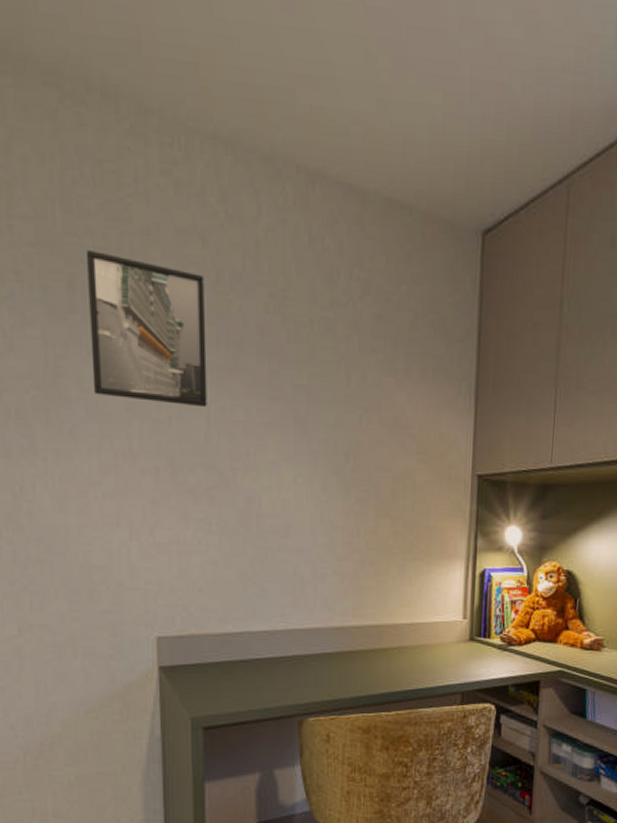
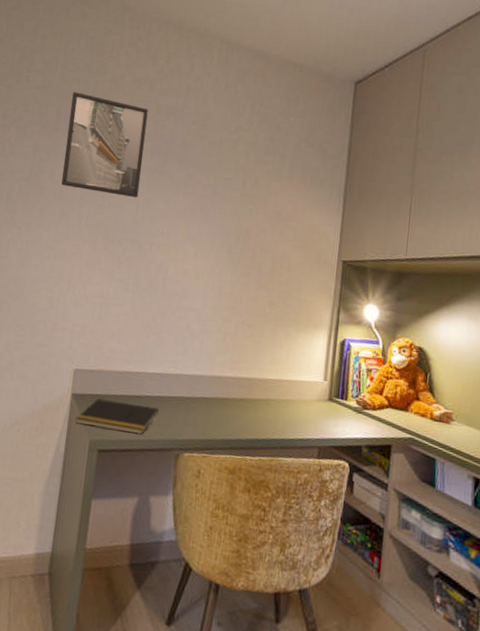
notepad: none [169,669,273,705] -> present [75,398,159,436]

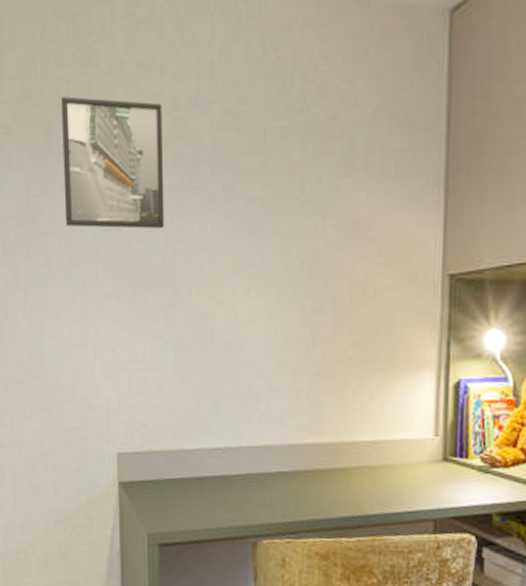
notepad: present [75,398,159,436] -> none [127,485,226,524]

